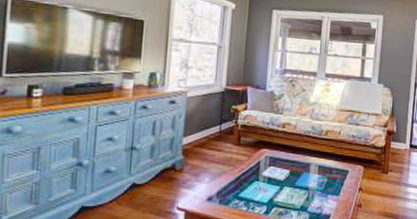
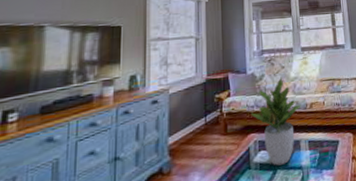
potted plant: none [266,99,317,183] -> present [252,77,301,166]

